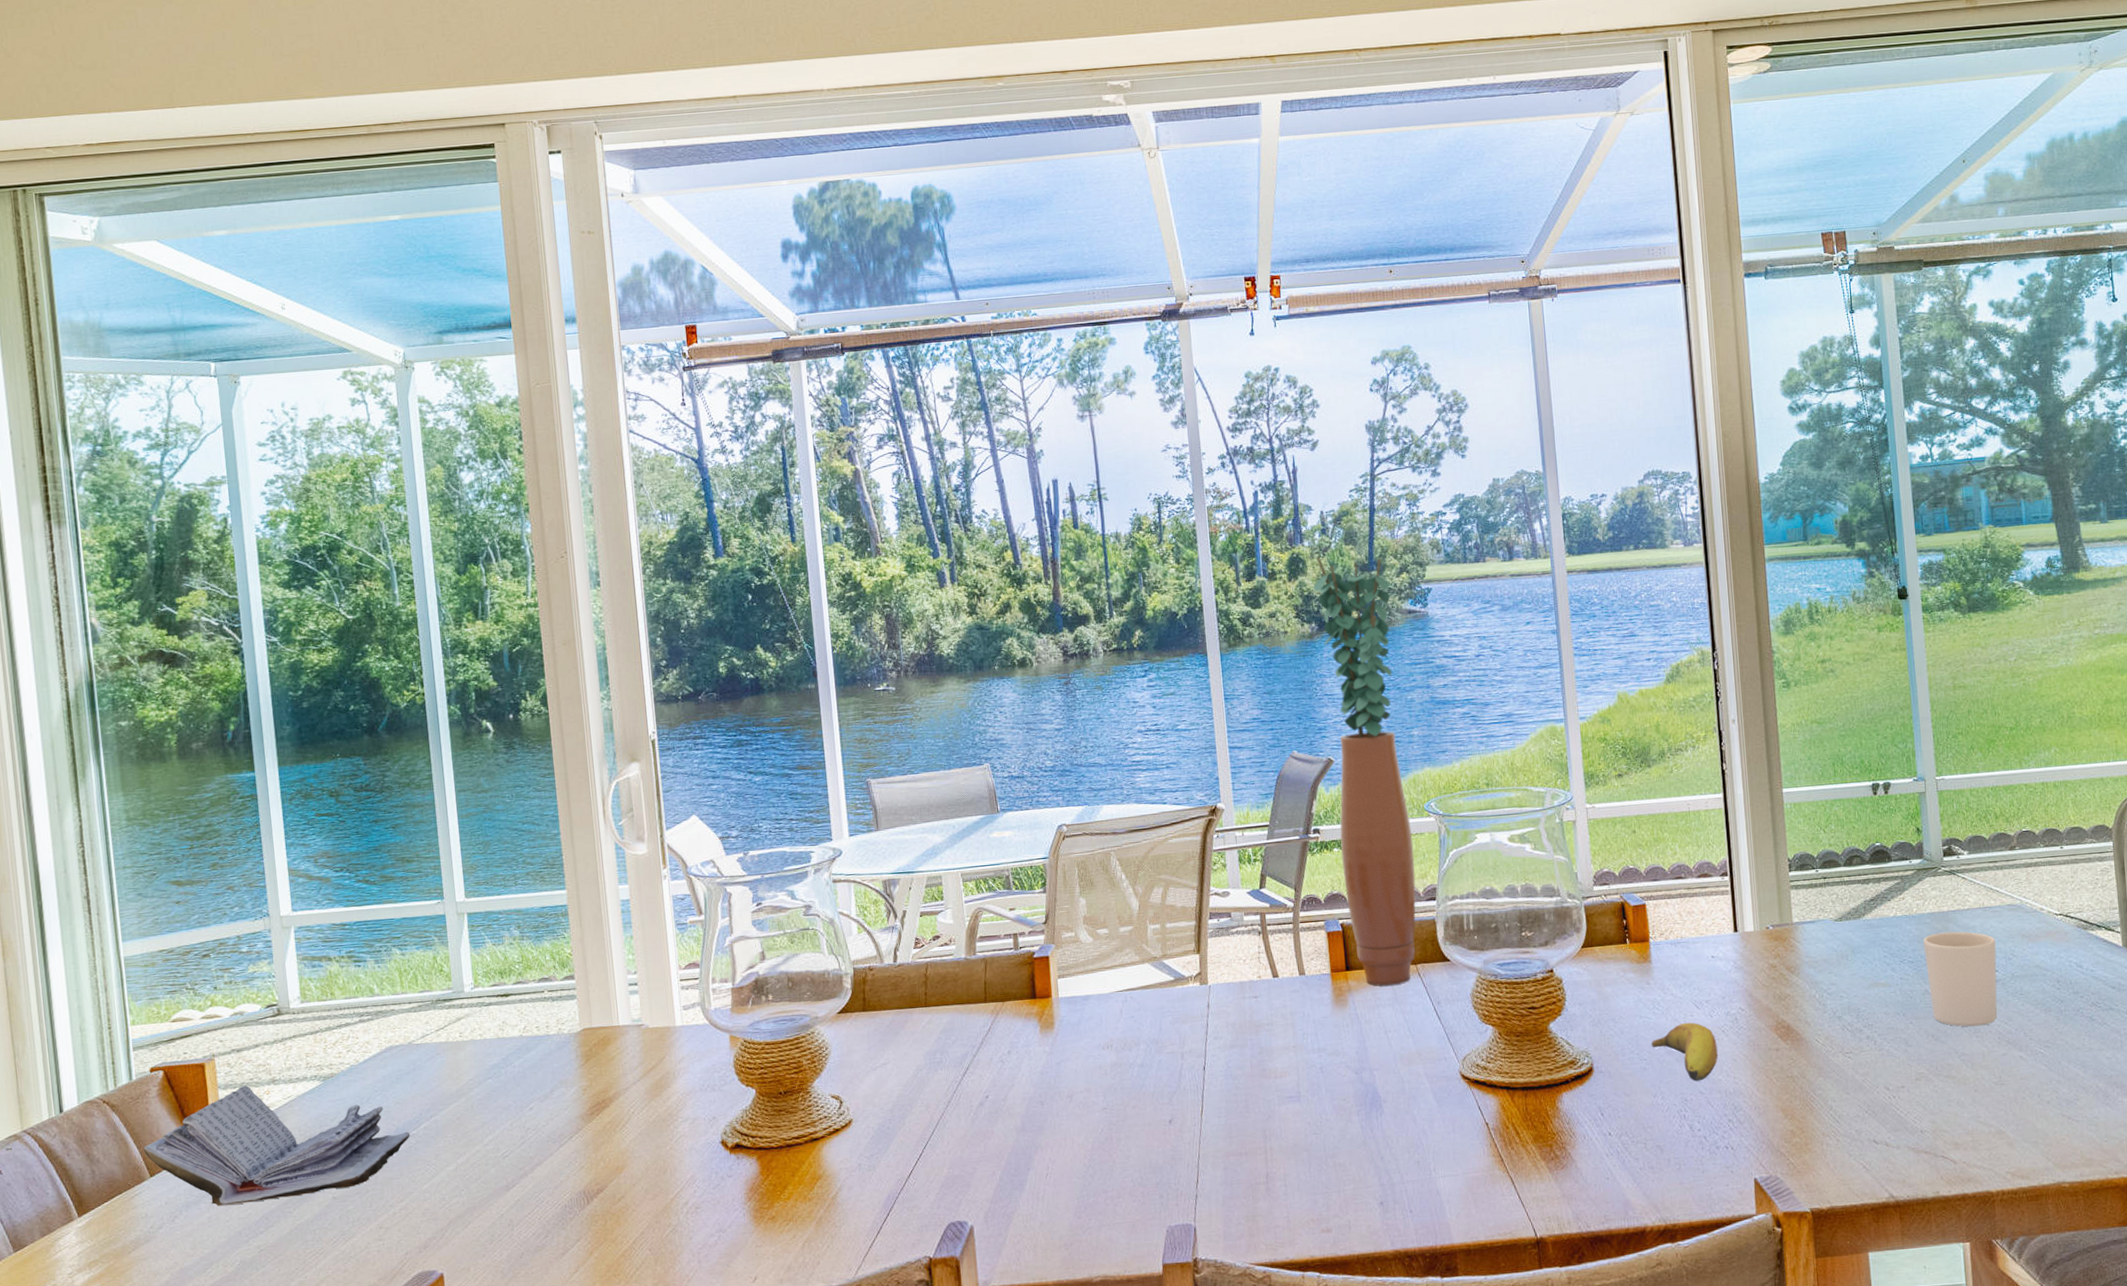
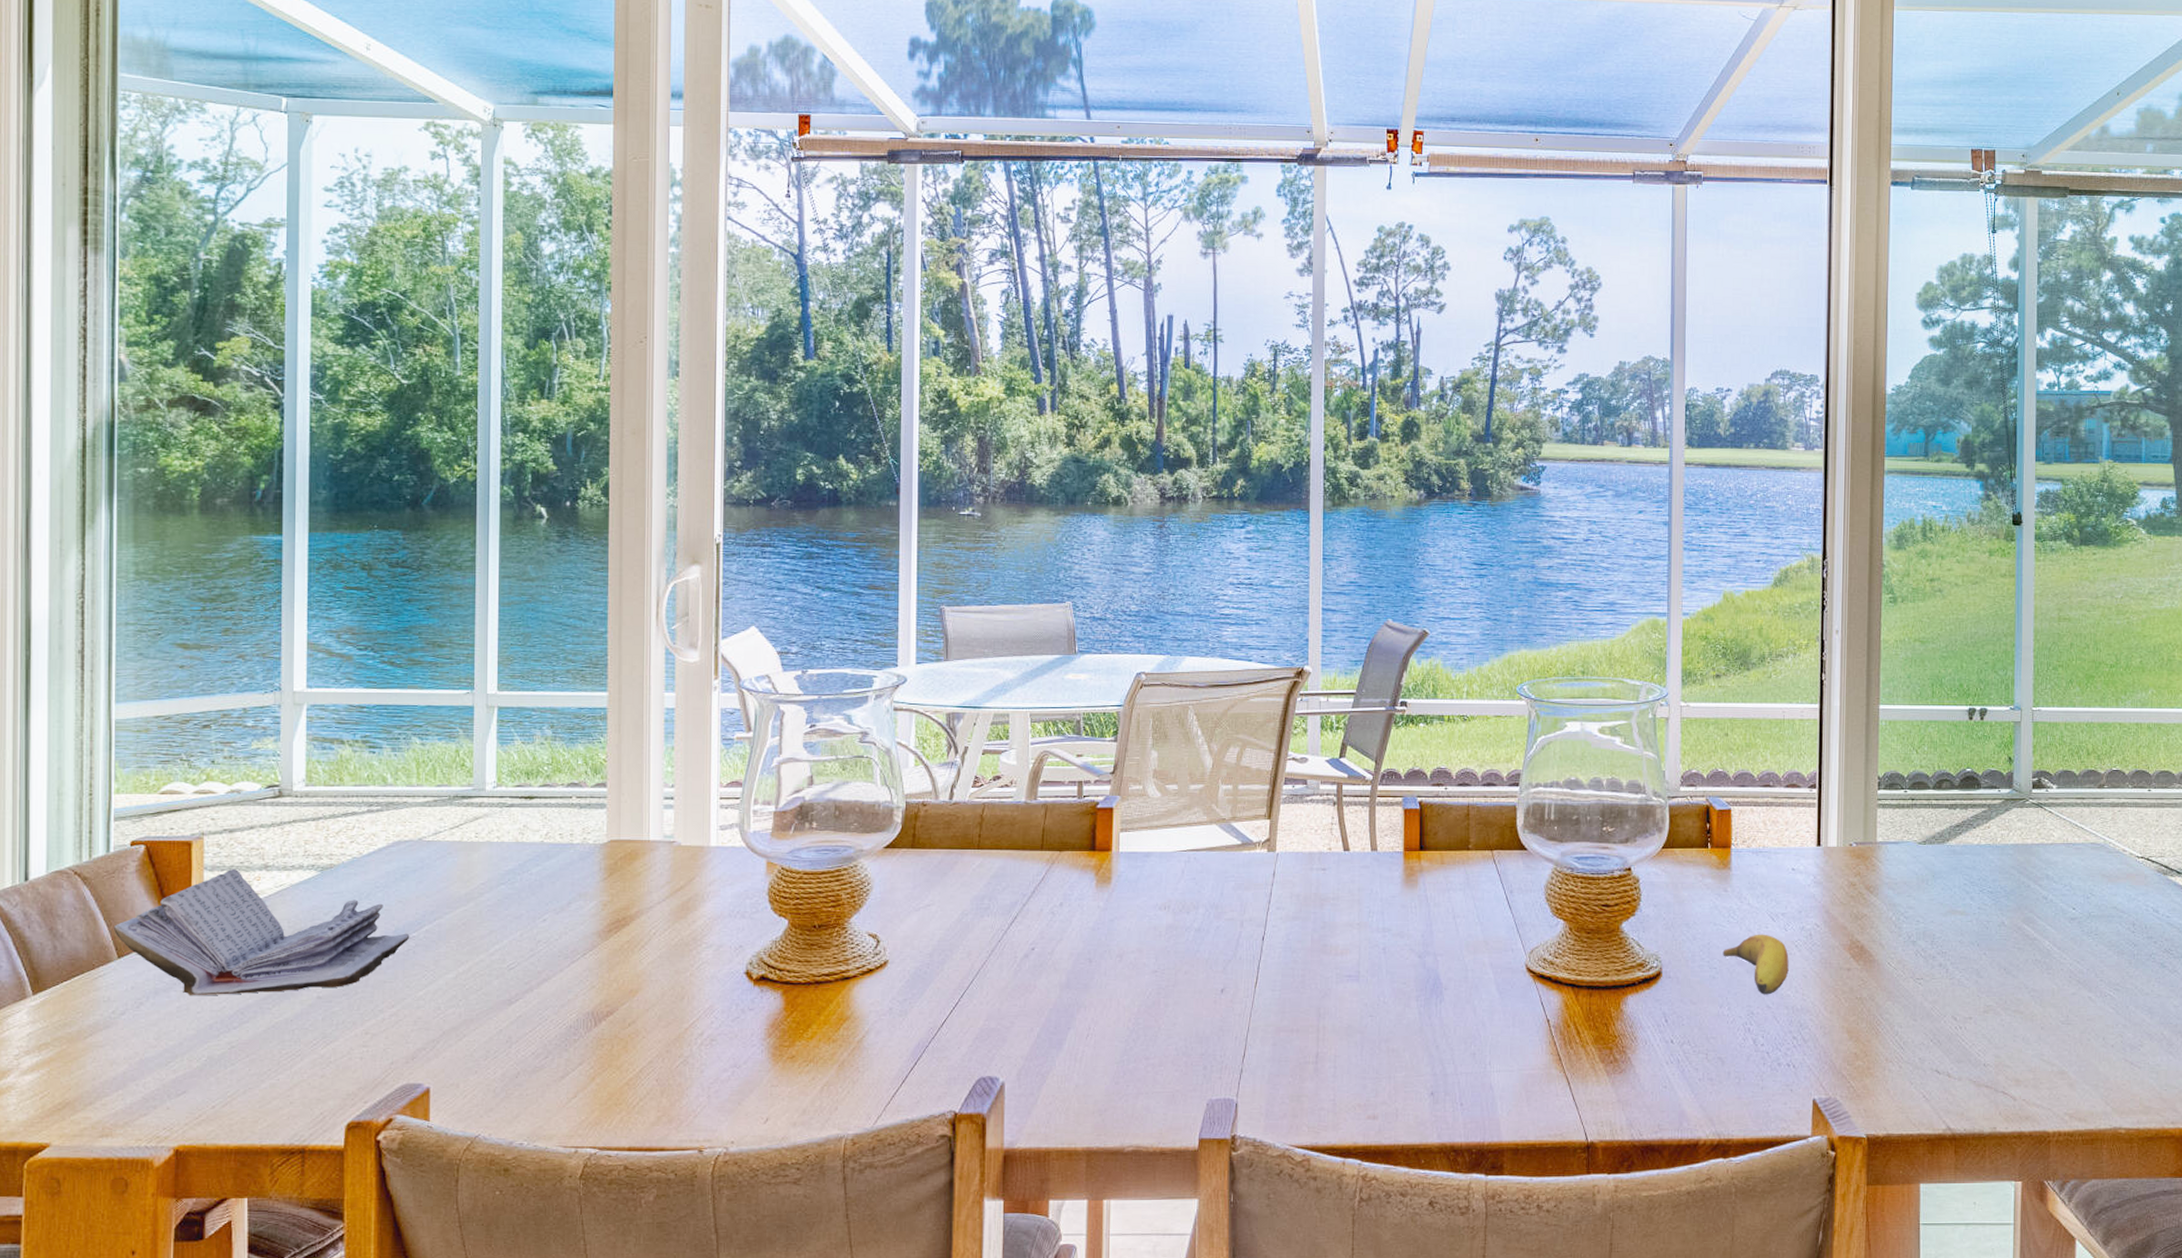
vase: present [1313,557,1416,986] -> none [1425,423,1504,869]
mug: present [1923,931,1998,1027] -> none [2004,865,2076,963]

